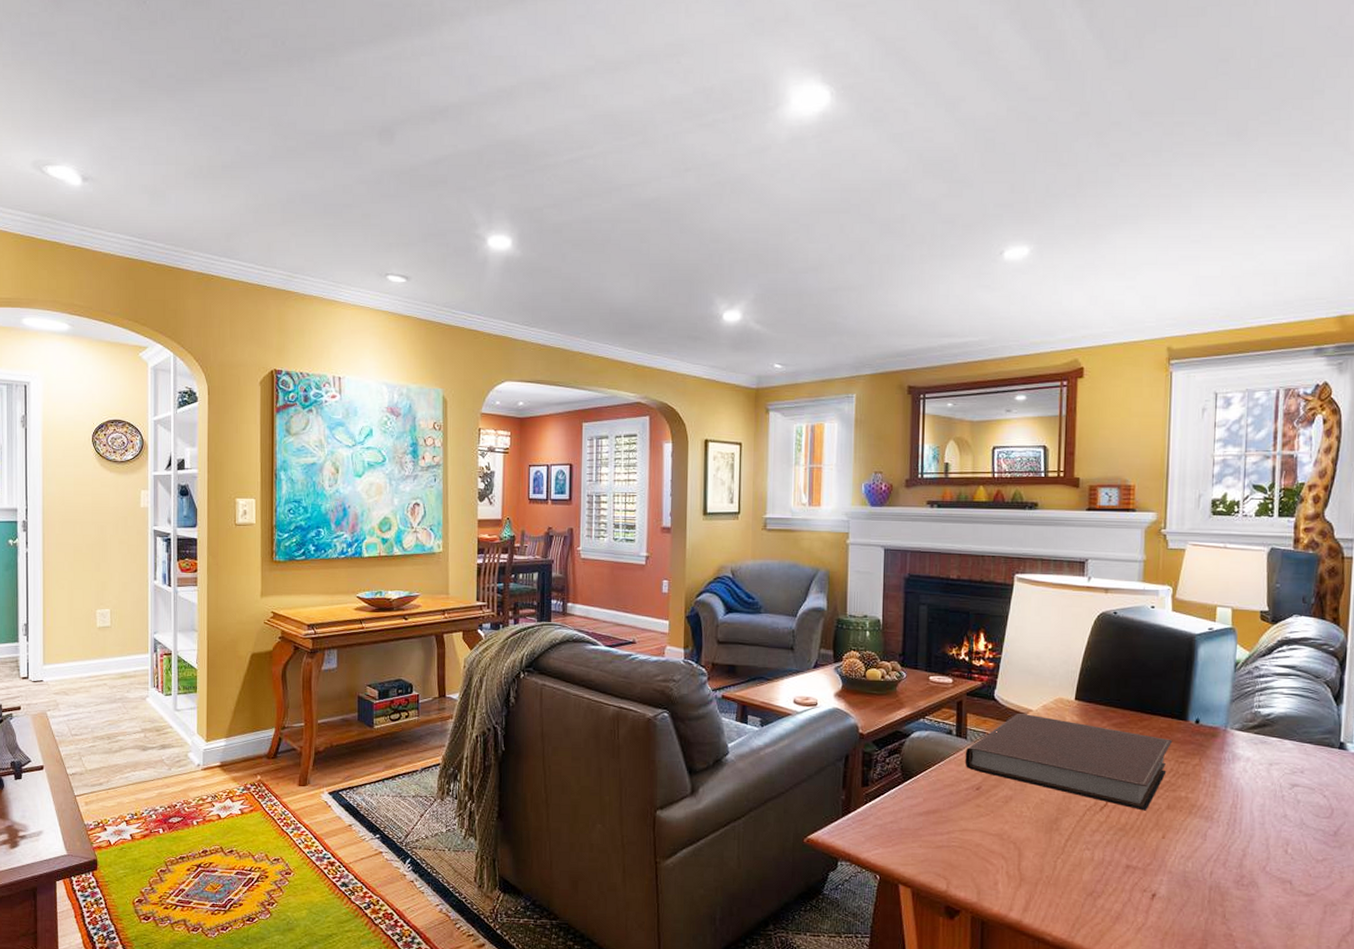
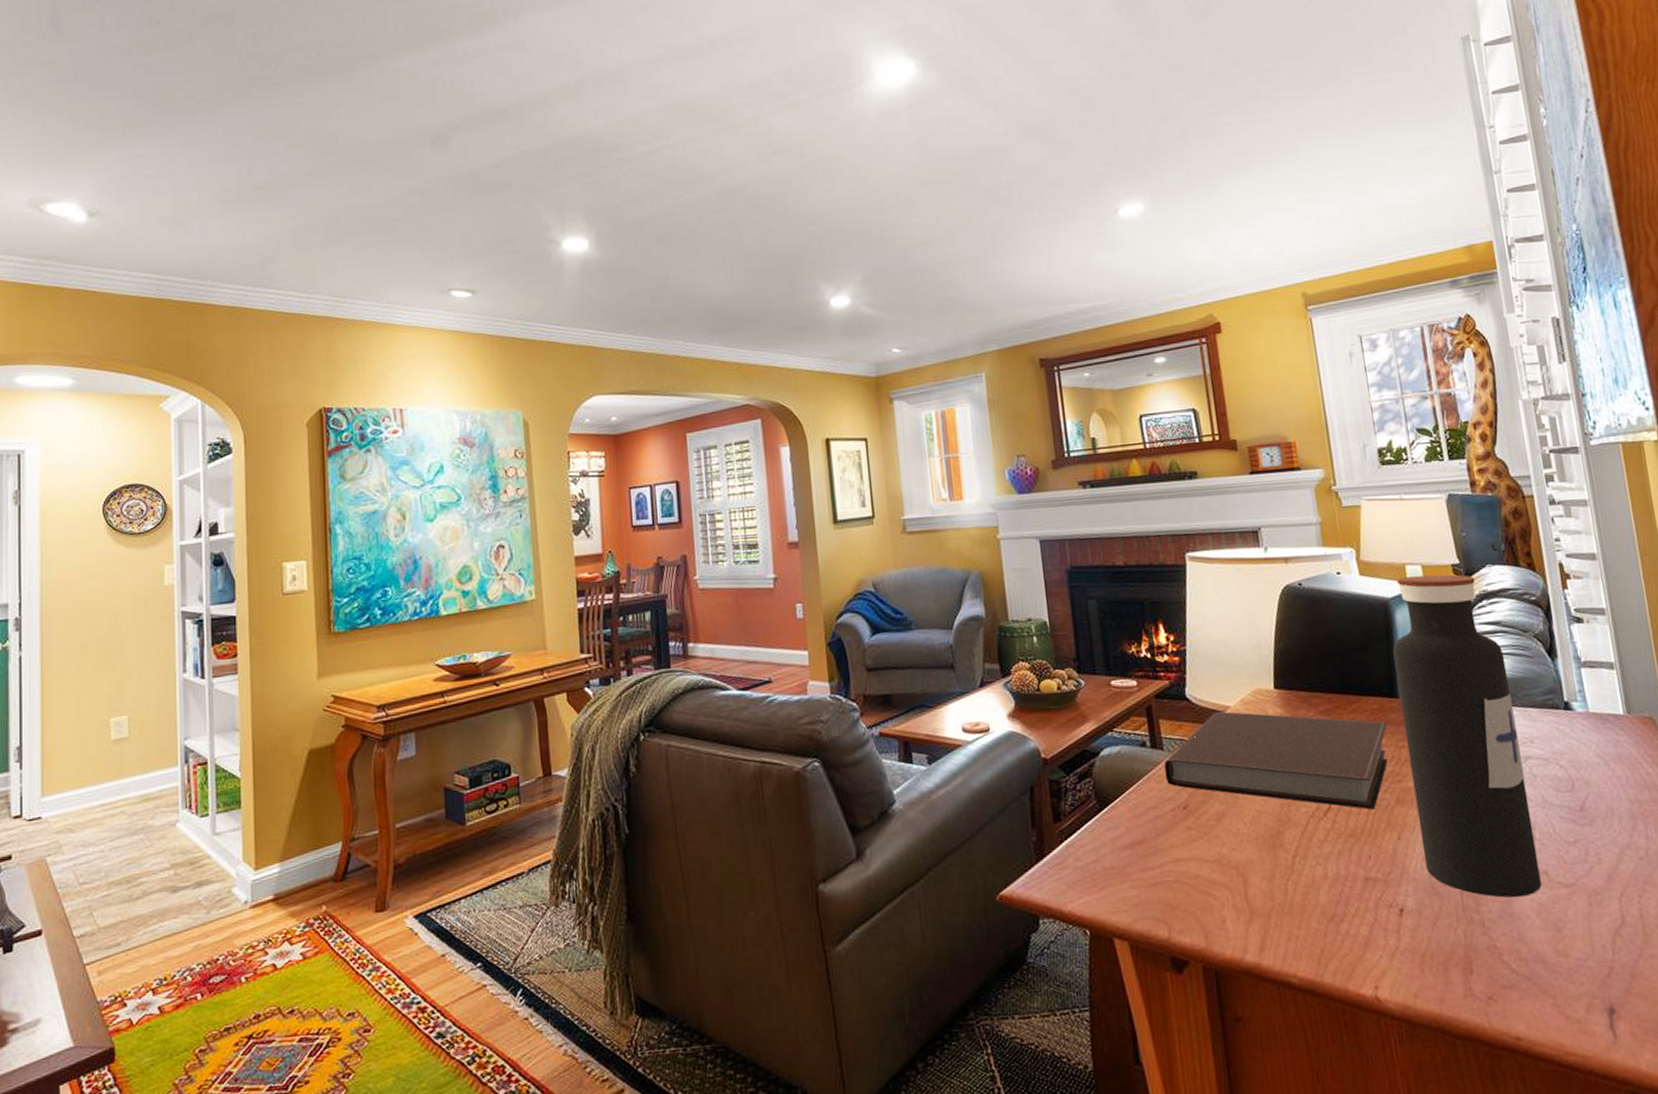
water bottle: none [1182,617,1293,898] -> present [1392,574,1542,898]

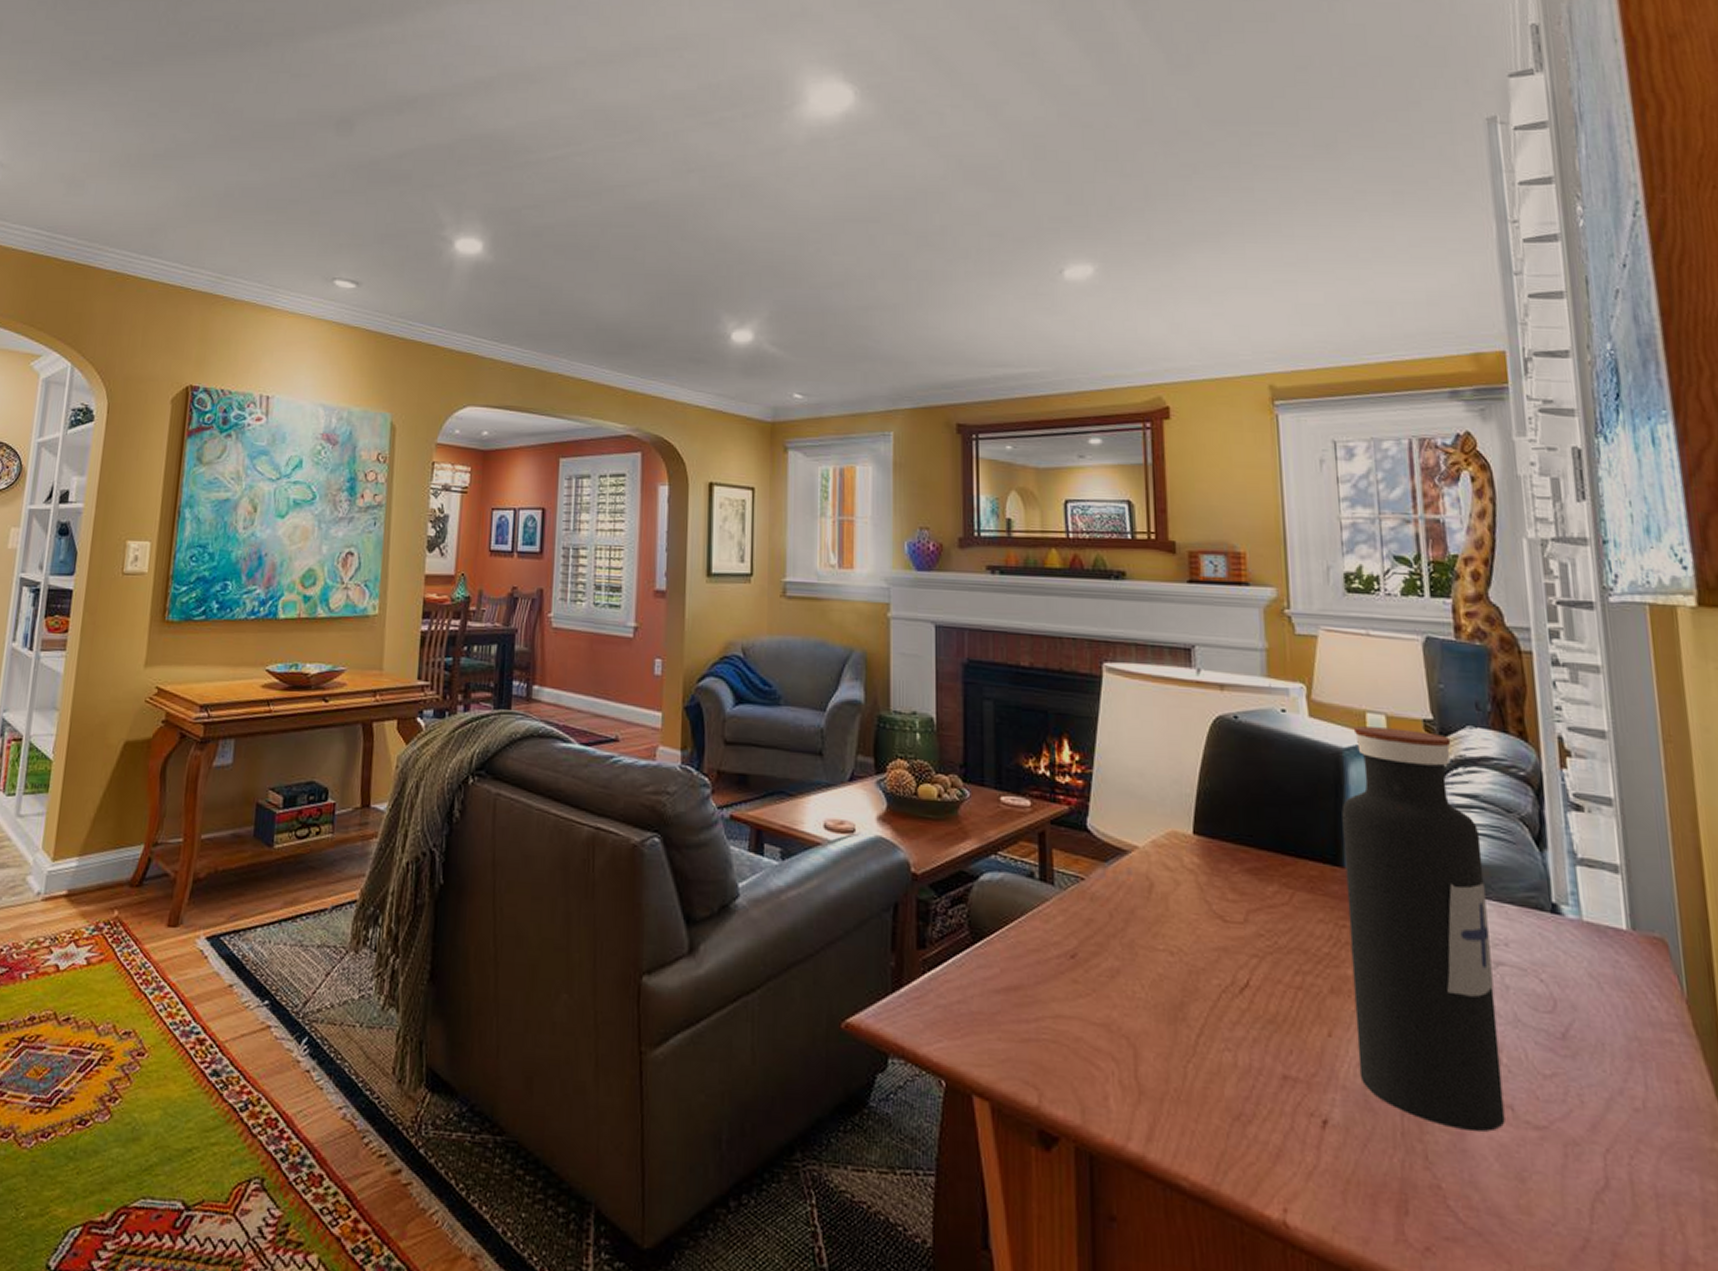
notebook: present [1164,711,1388,810] -> none [1053,851,1328,996]

